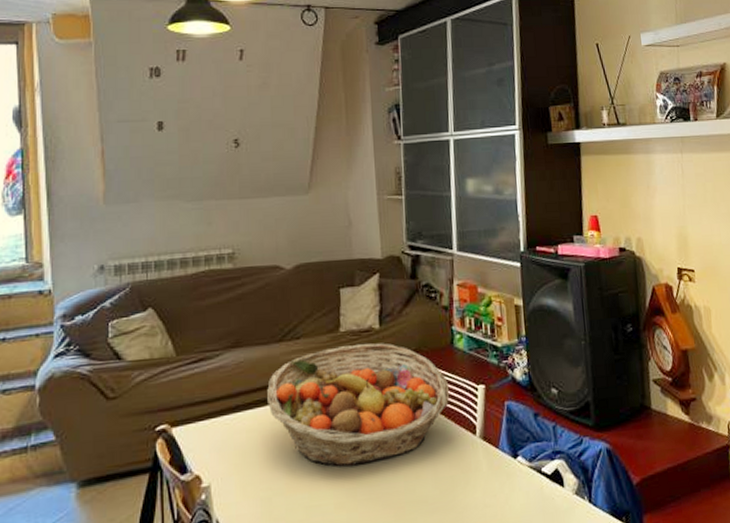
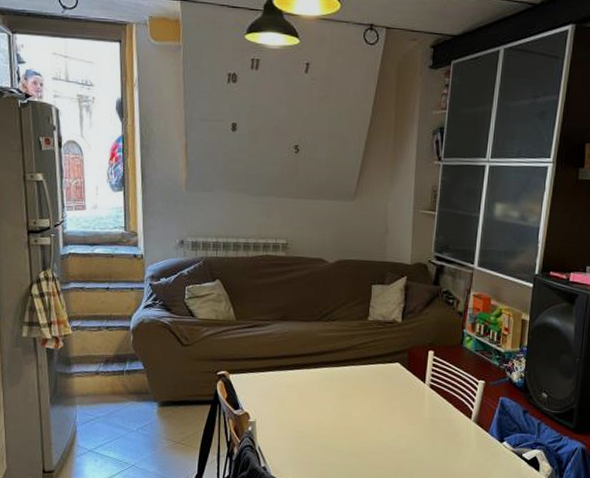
fruit basket: present [267,343,450,467] -> none [304,332,454,426]

